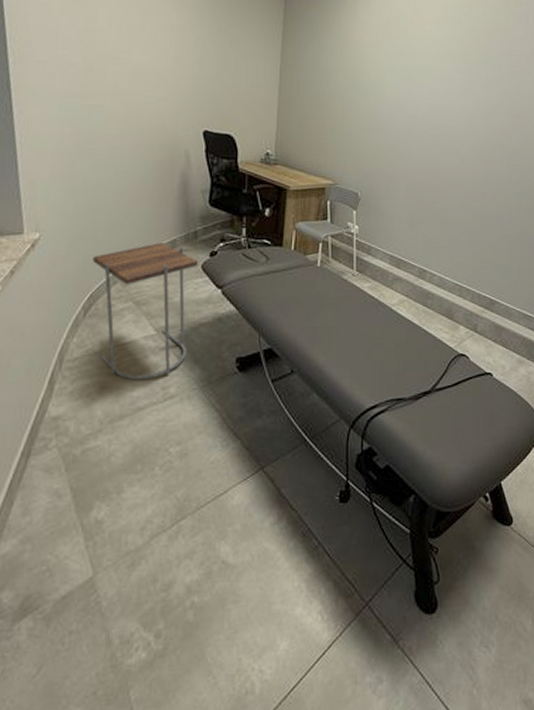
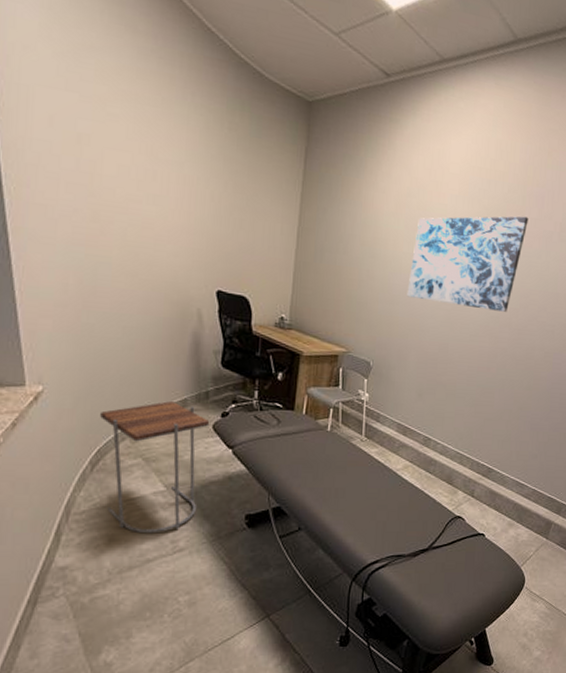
wall art: none [392,36,514,134] -> present [407,216,529,312]

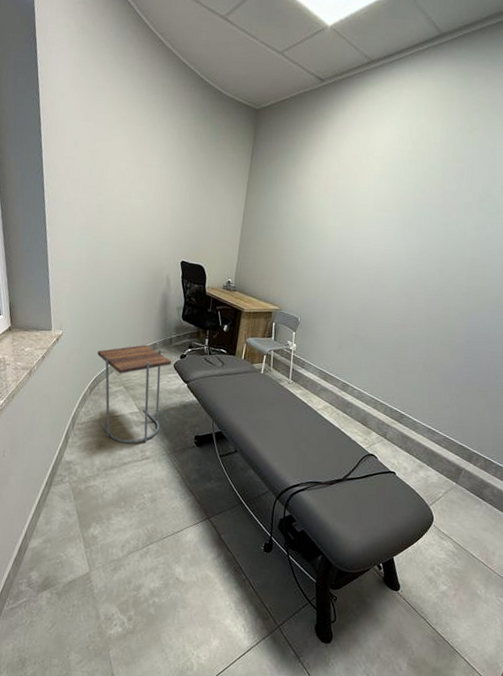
wall art: present [407,216,529,312] -> none [332,190,447,276]

